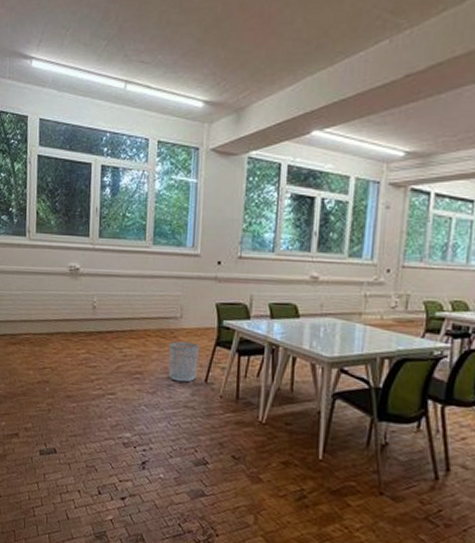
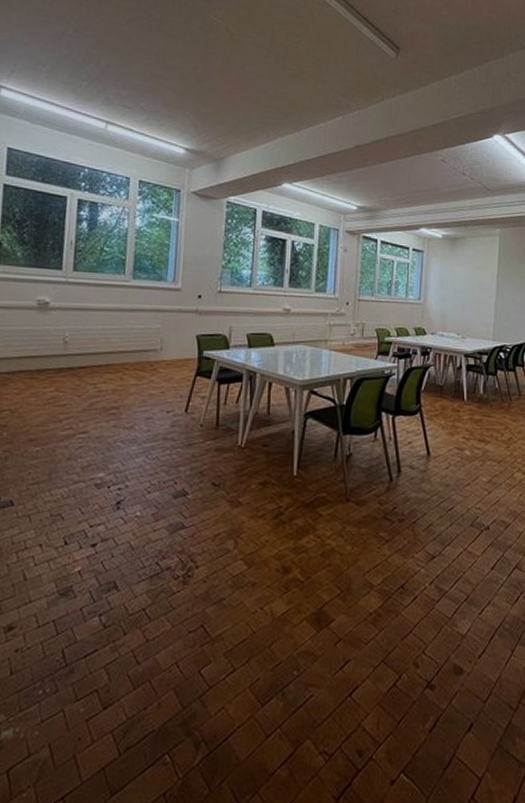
waste bin: present [168,341,200,383] -> none [147,373,180,414]

